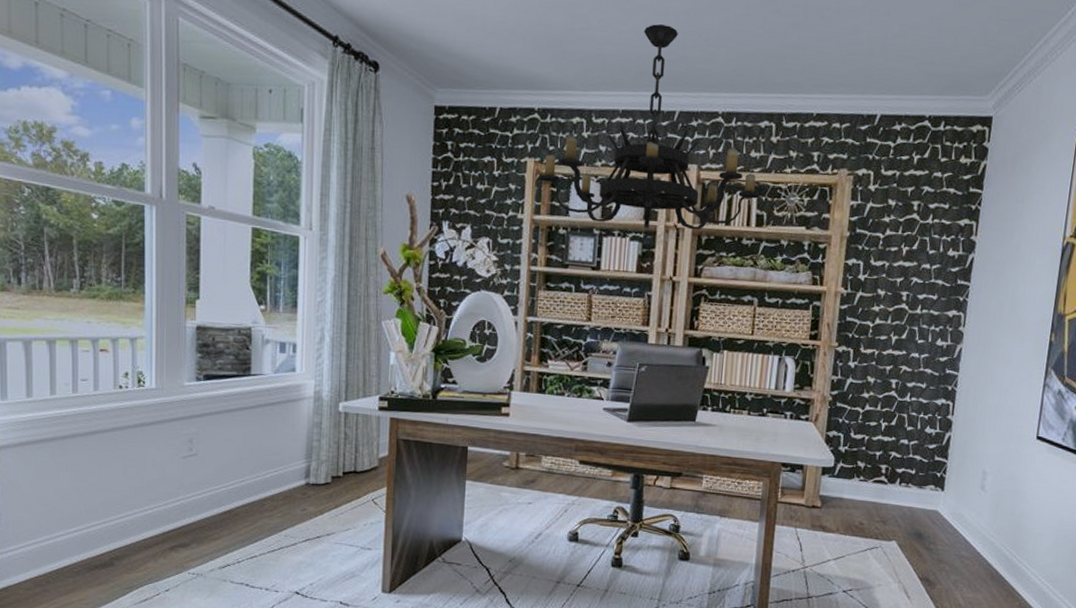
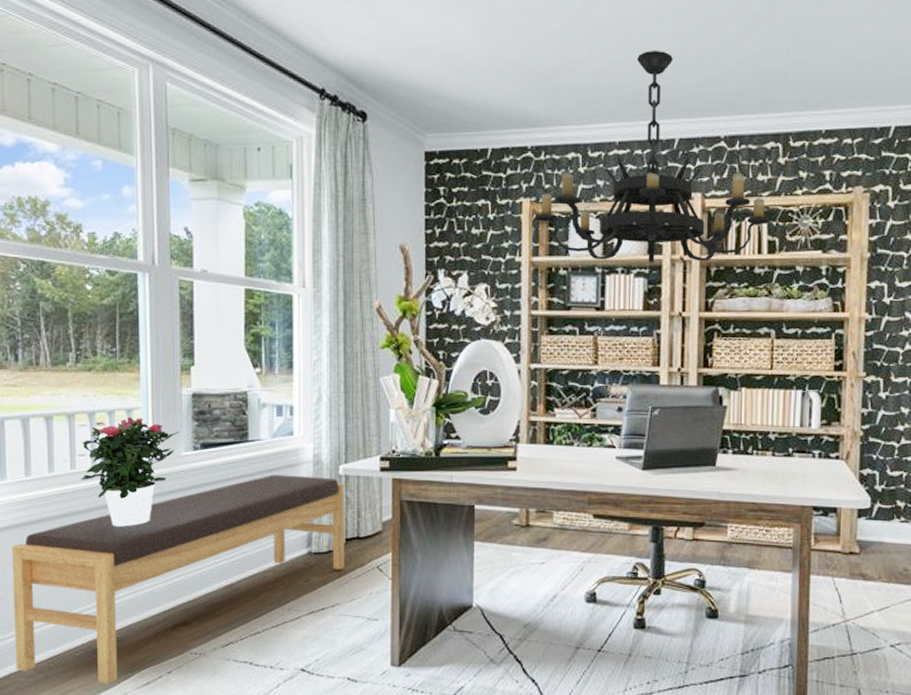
bench: none [11,408,344,599] -> present [11,475,344,684]
potted flower: none [82,346,183,451] -> present [80,417,179,527]

